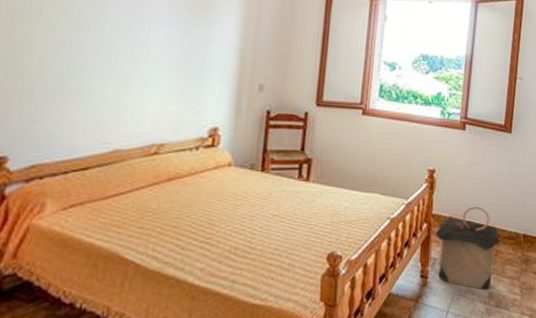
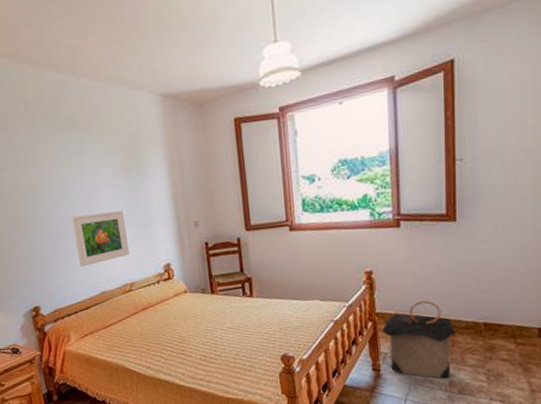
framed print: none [91,46,172,114] -> present [70,210,129,268]

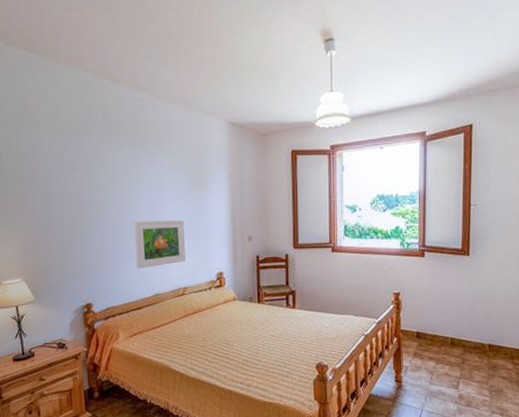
laundry hamper: present [382,300,457,379] -> none [406,321,467,392]

